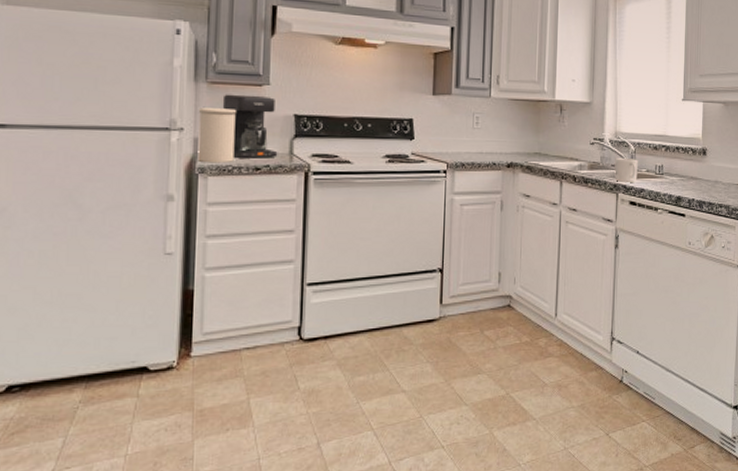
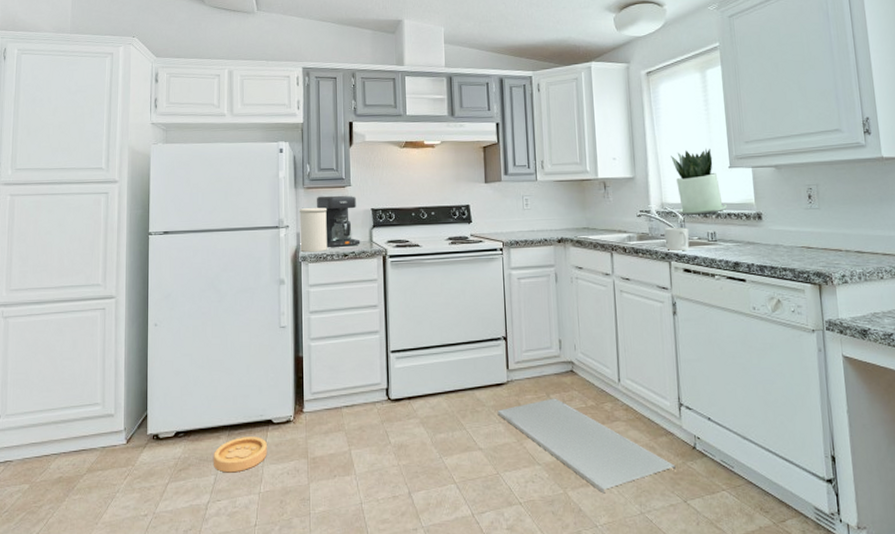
pet bowl: none [62,388,139,434] -> present [214,437,267,473]
door mat: none [425,334,602,432] -> present [497,398,676,494]
planter: none [629,78,677,147] -> present [671,148,728,215]

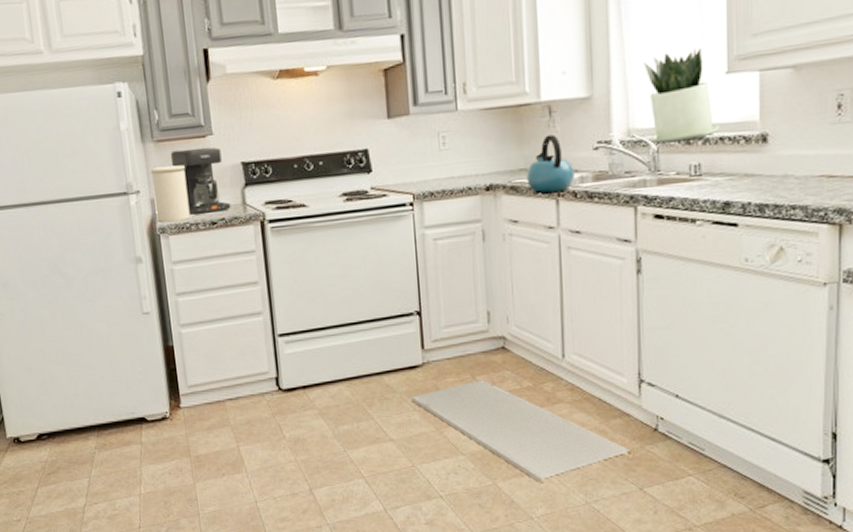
pet bowl: present [214,437,267,473] -> none [84,436,144,475]
kettle: none [588,203,624,248] -> present [527,134,575,193]
mug: present [664,227,689,252] -> none [629,160,663,192]

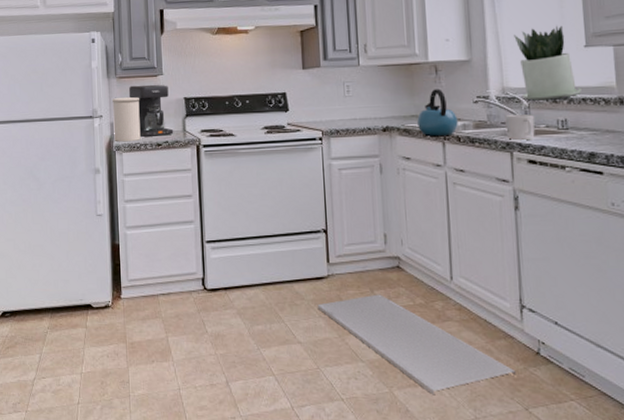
mug: none [629,160,663,192] -> present [505,114,535,141]

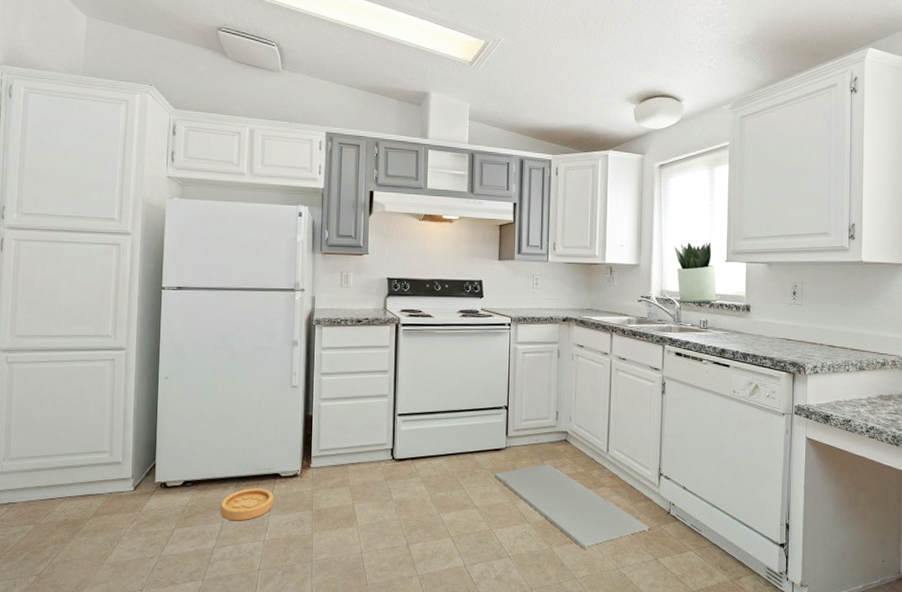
pet bowl: none [38,319,87,353] -> present [220,488,273,521]
canister: present [112,97,141,142] -> none [315,273,343,317]
coffee maker: present [129,85,174,138] -> none [334,263,375,314]
kettle: present [417,89,458,137] -> none [592,287,624,329]
mug: present [505,114,535,141] -> none [661,313,683,336]

